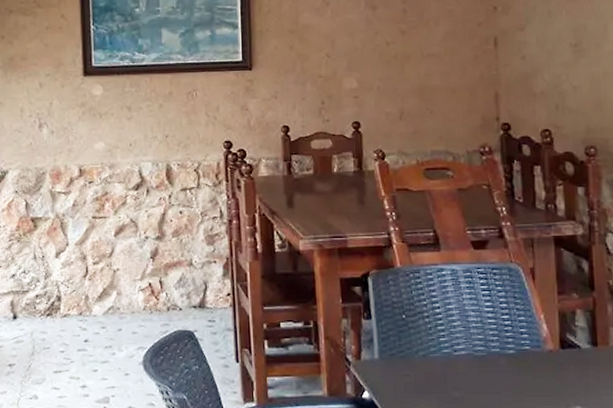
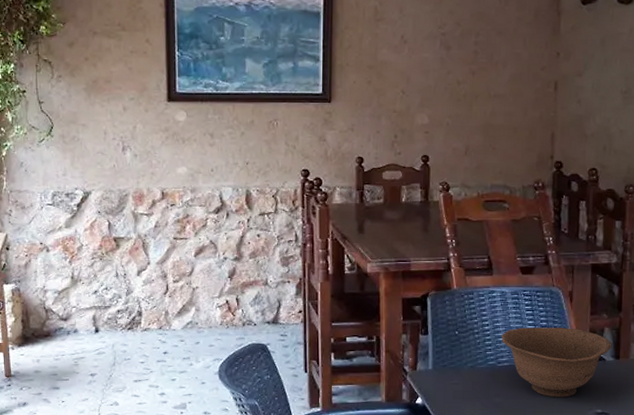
bowl: none [455,310,587,392] -> present [501,327,612,398]

